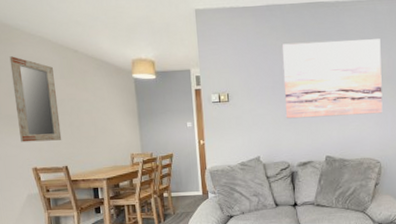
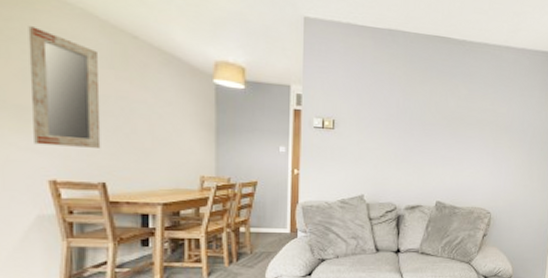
wall art: present [282,39,383,119] -> none [397,74,503,163]

